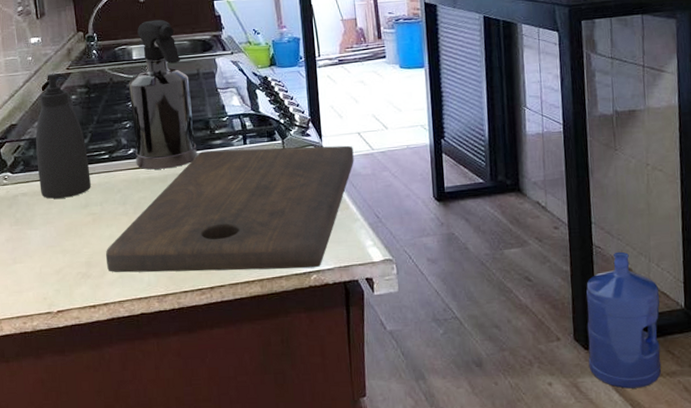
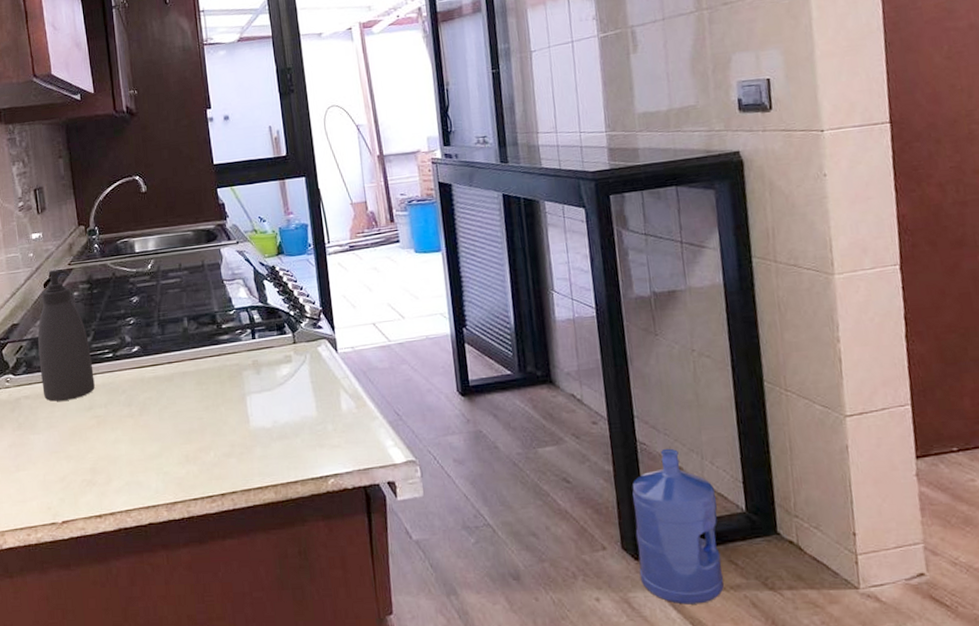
cutting board: present [105,145,354,273] -> none [111,337,370,480]
spray bottle: present [129,19,198,170] -> none [132,210,204,368]

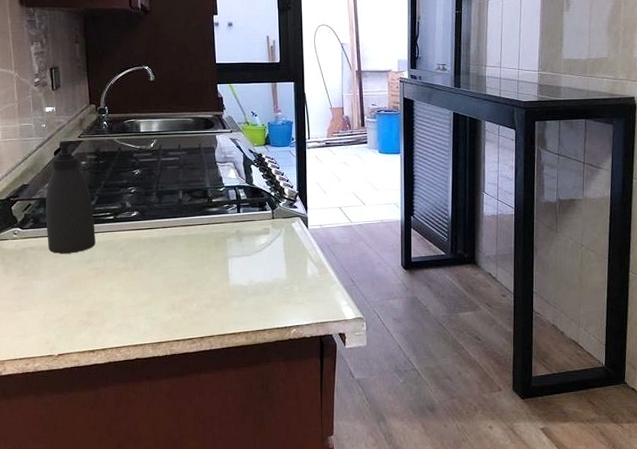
water jug: present [632,448,725,605] -> none [523,317,586,432]

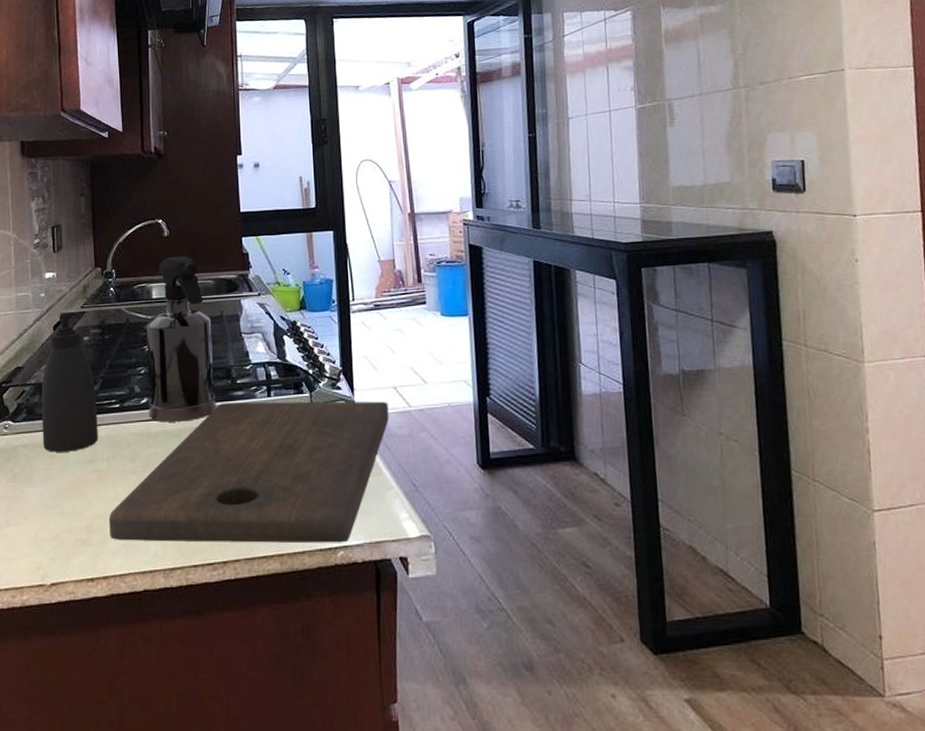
cutting board: none [106,216,335,324] -> present [108,401,389,544]
spray bottle: none [136,98,195,231] -> present [146,256,216,422]

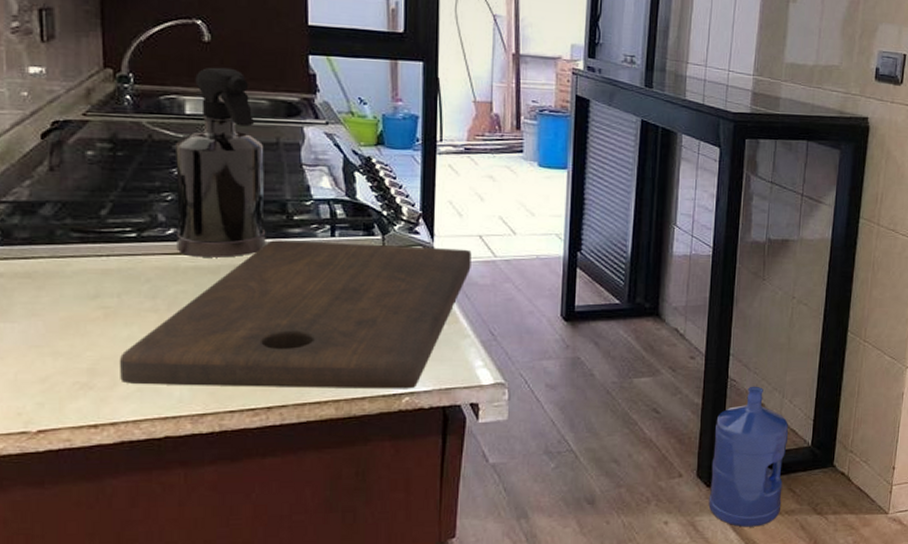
soap dispenser: present [41,311,98,452] -> none [23,117,106,284]
water jug: none [653,535,746,706] -> present [708,386,789,527]

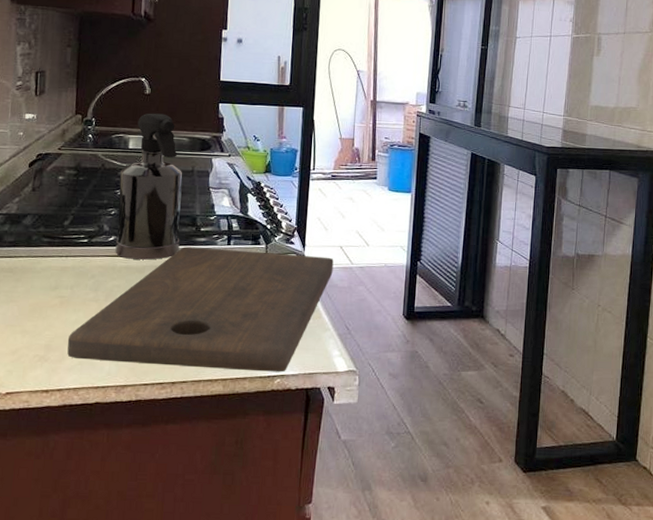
water jug: present [708,386,789,527] -> none [525,383,596,513]

